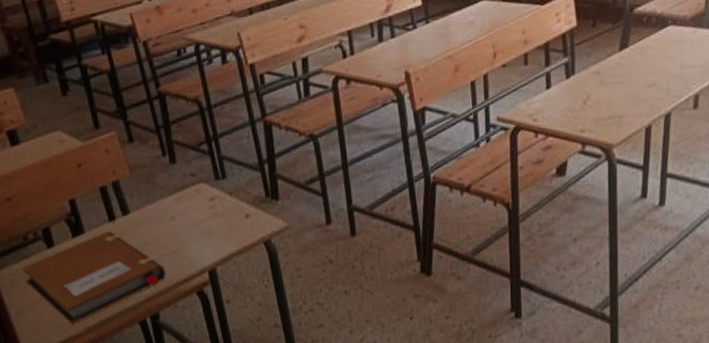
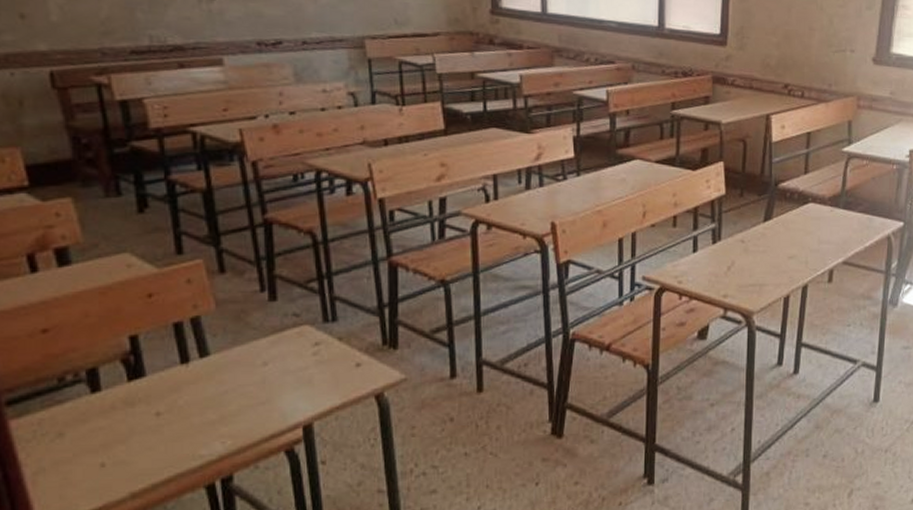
notebook: present [22,231,166,325] -> none [50,375,248,489]

